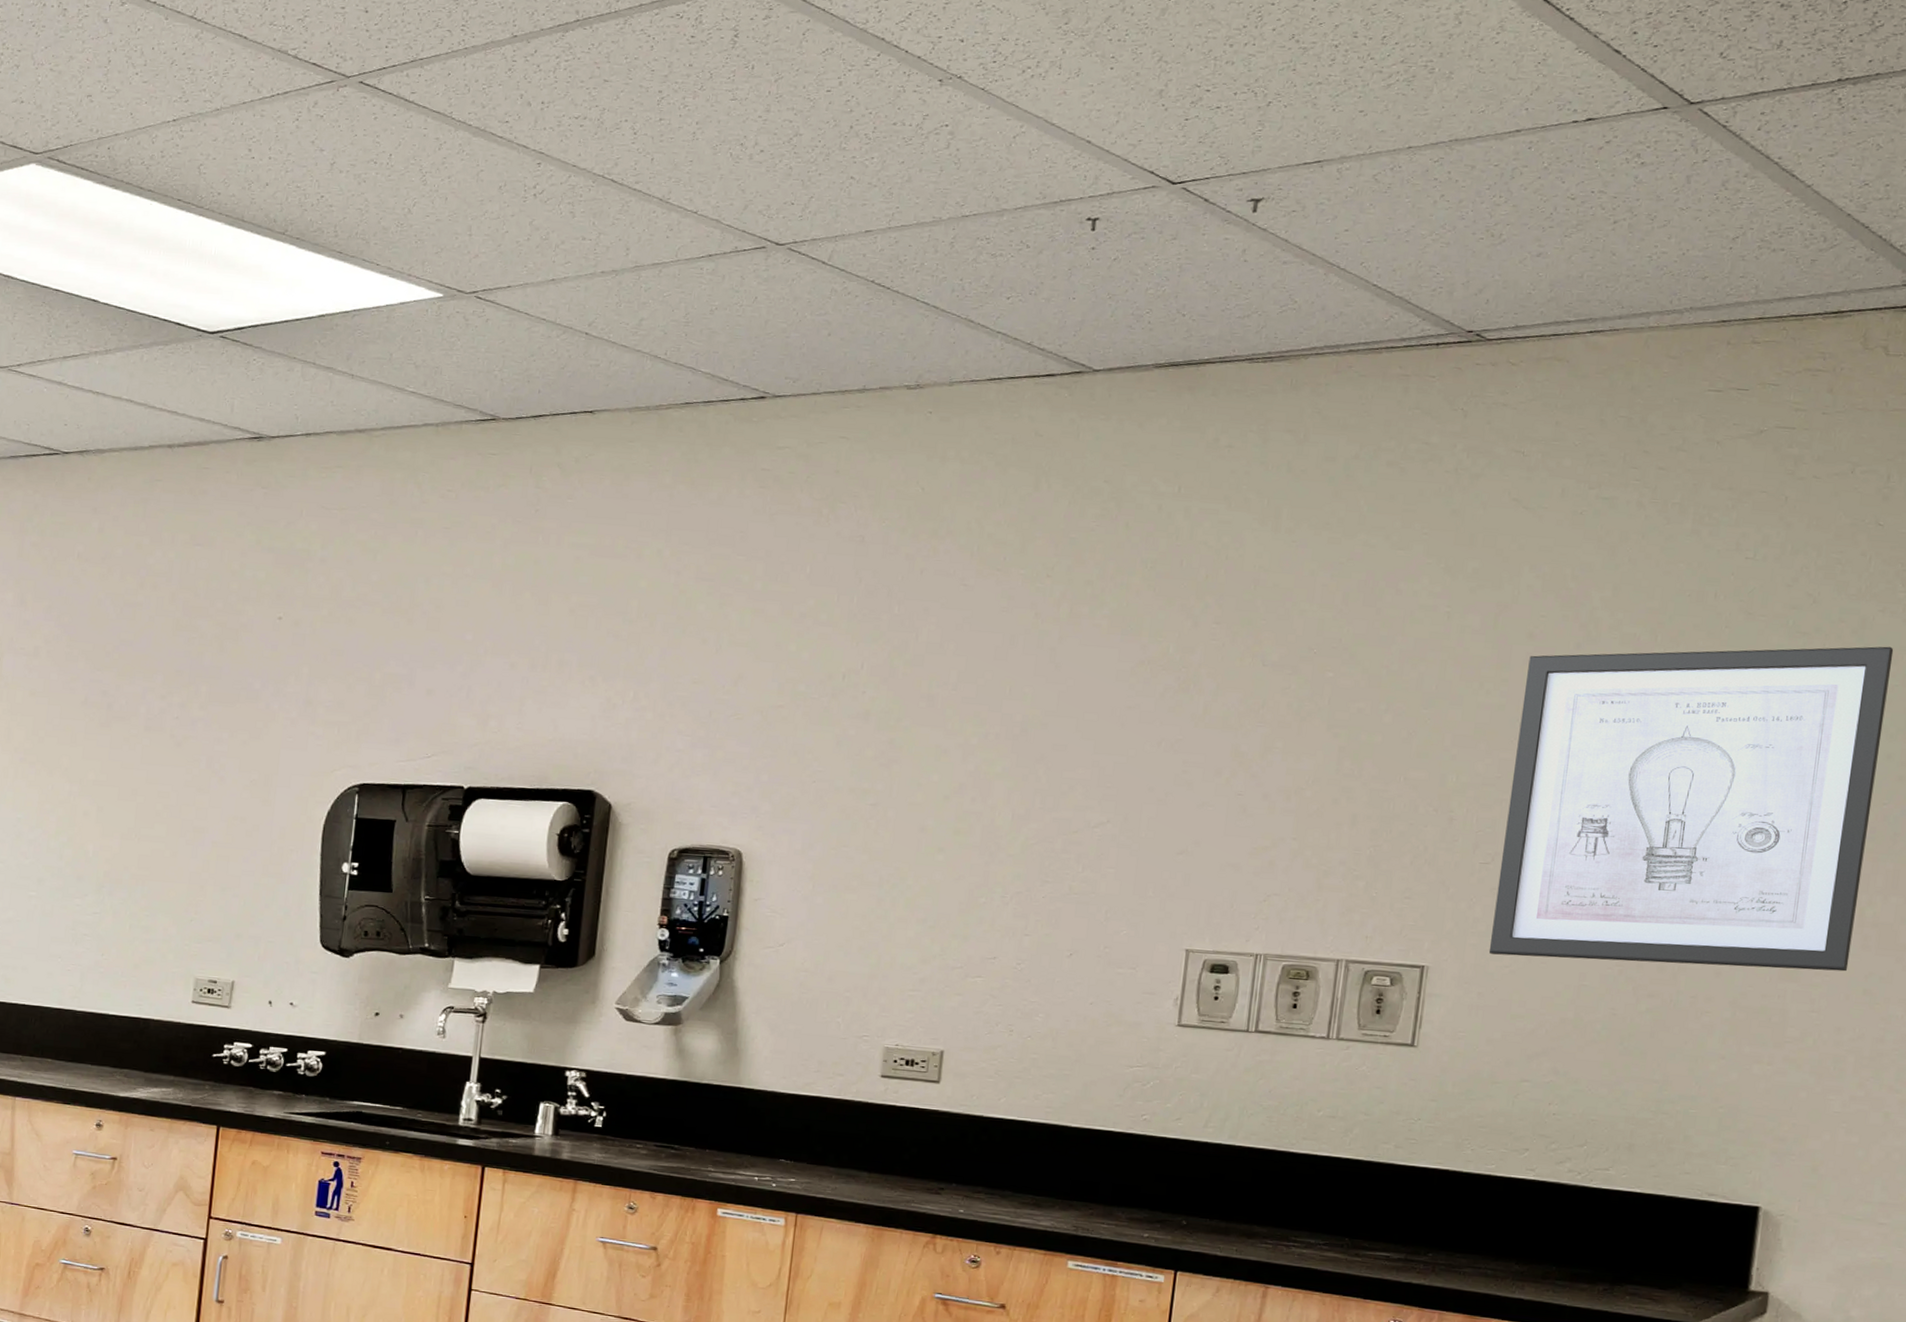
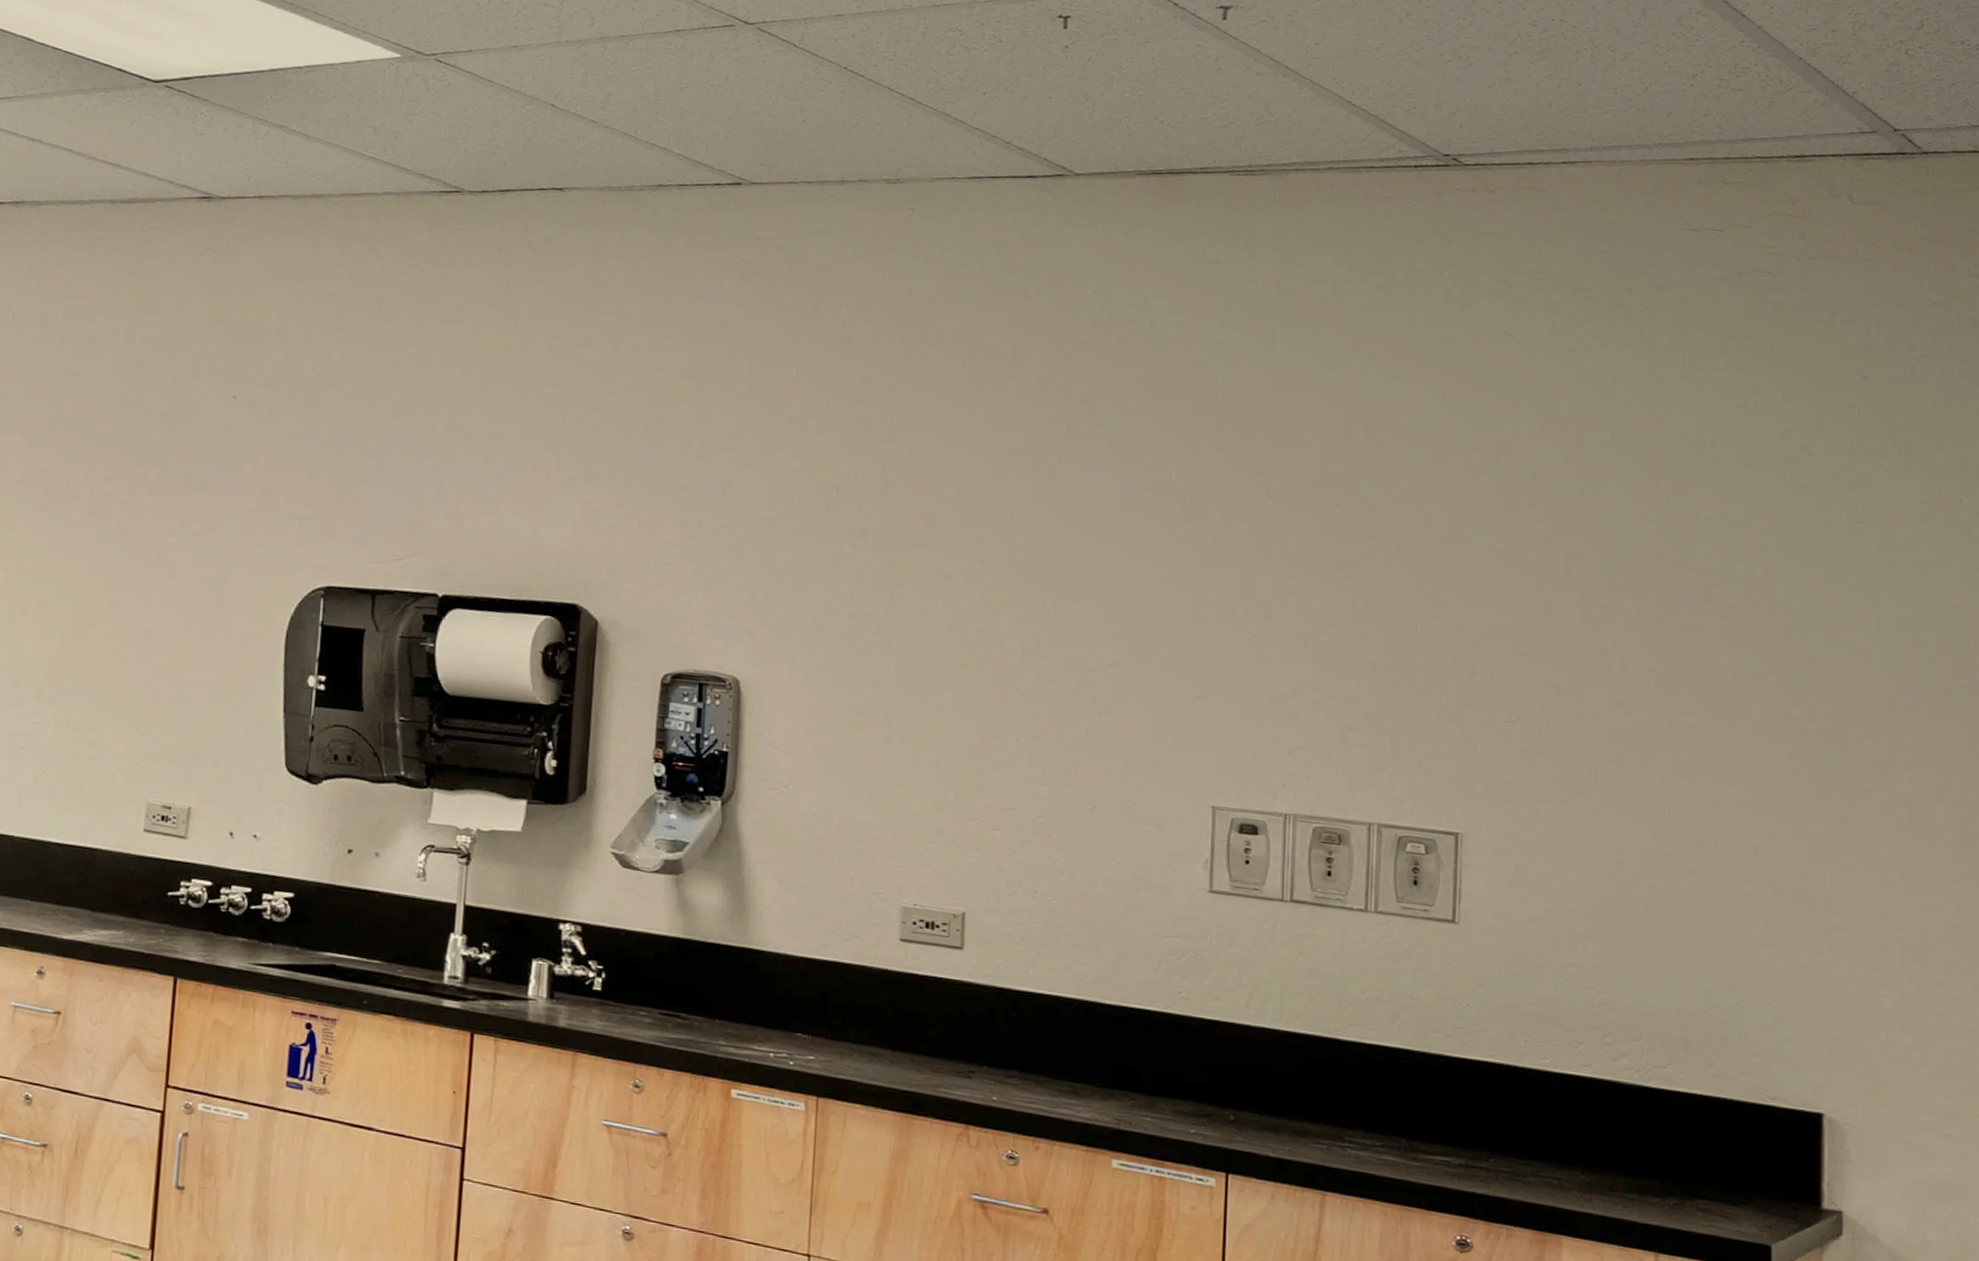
wall art: present [1488,646,1894,972] -> none [1522,498,1892,854]

